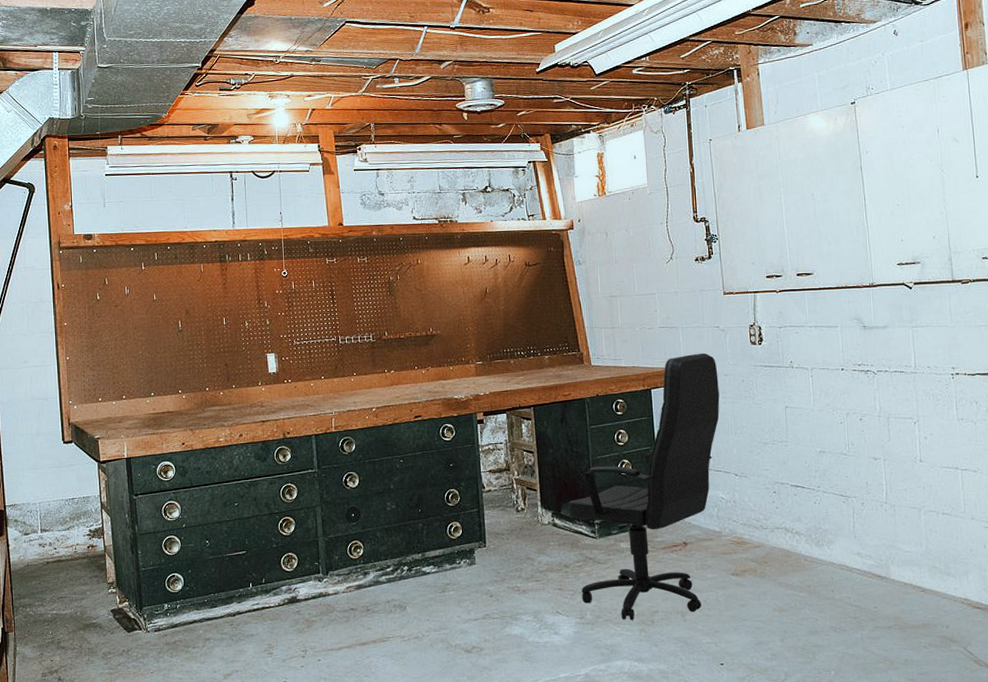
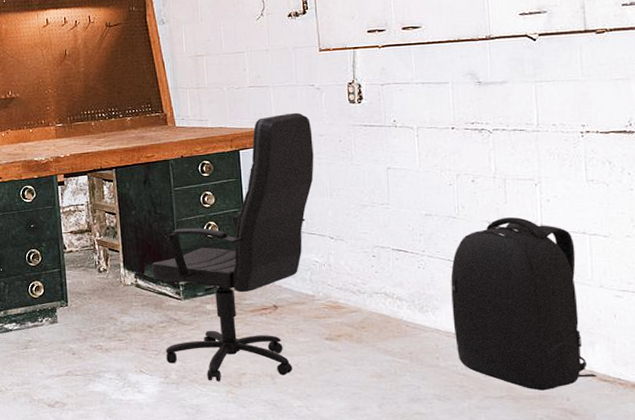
backpack: none [843,454,971,620] -> present [450,217,597,391]

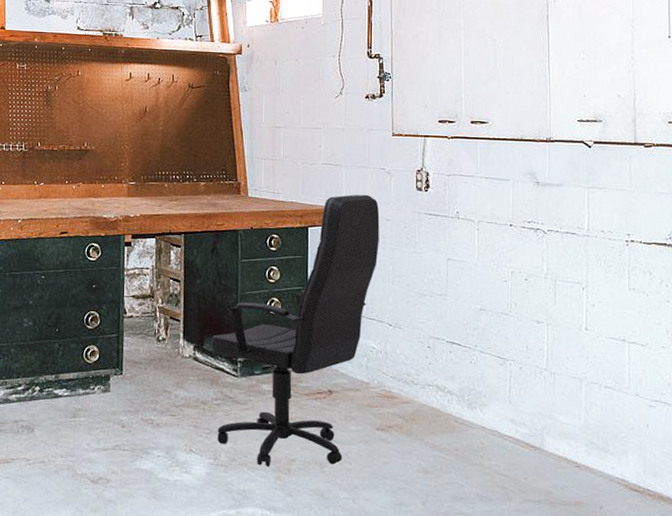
backpack: present [450,217,597,391] -> none [499,319,628,497]

